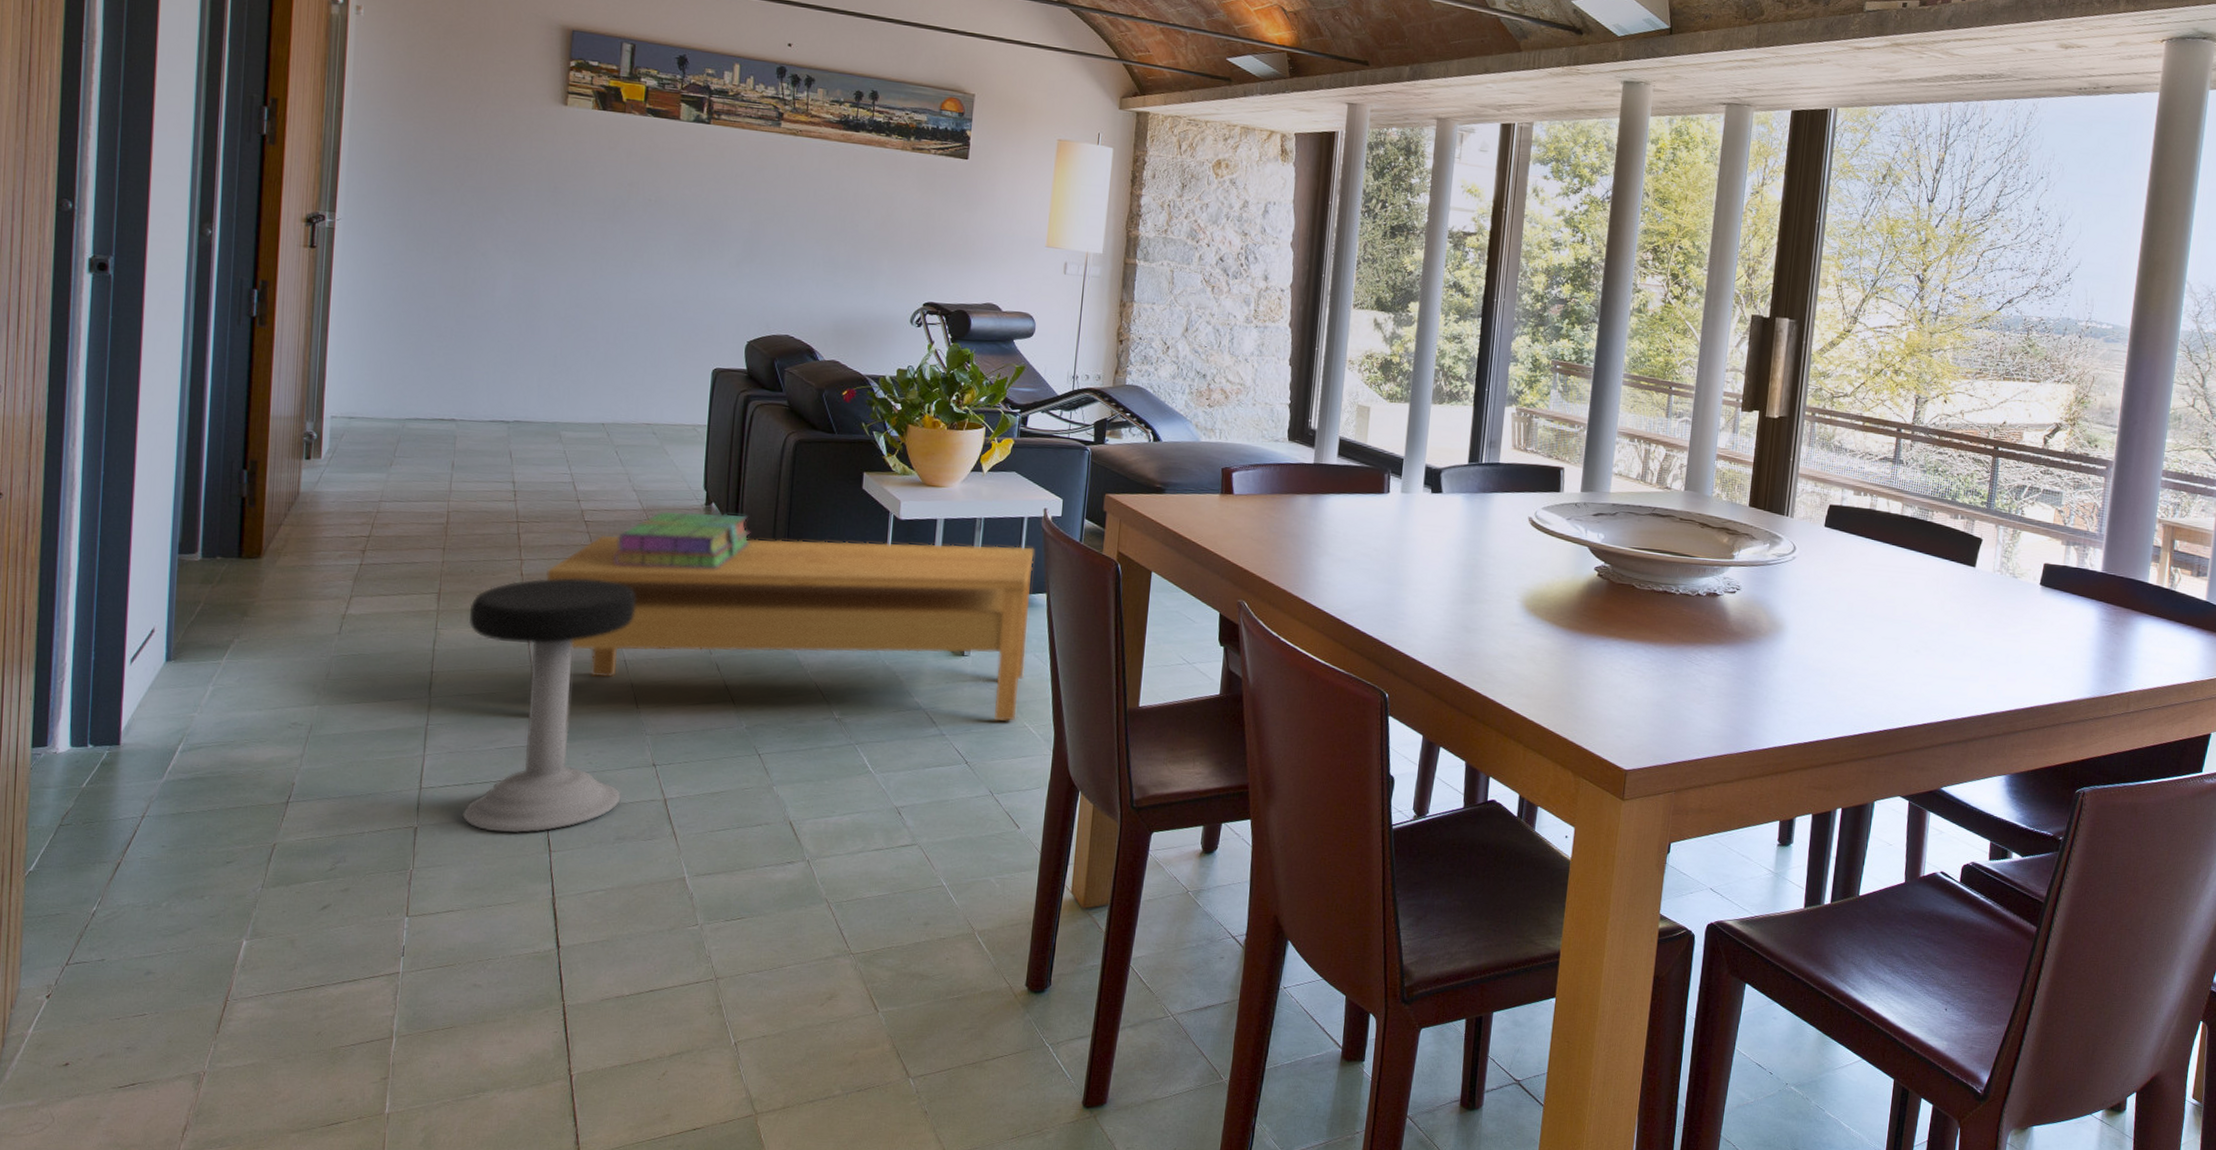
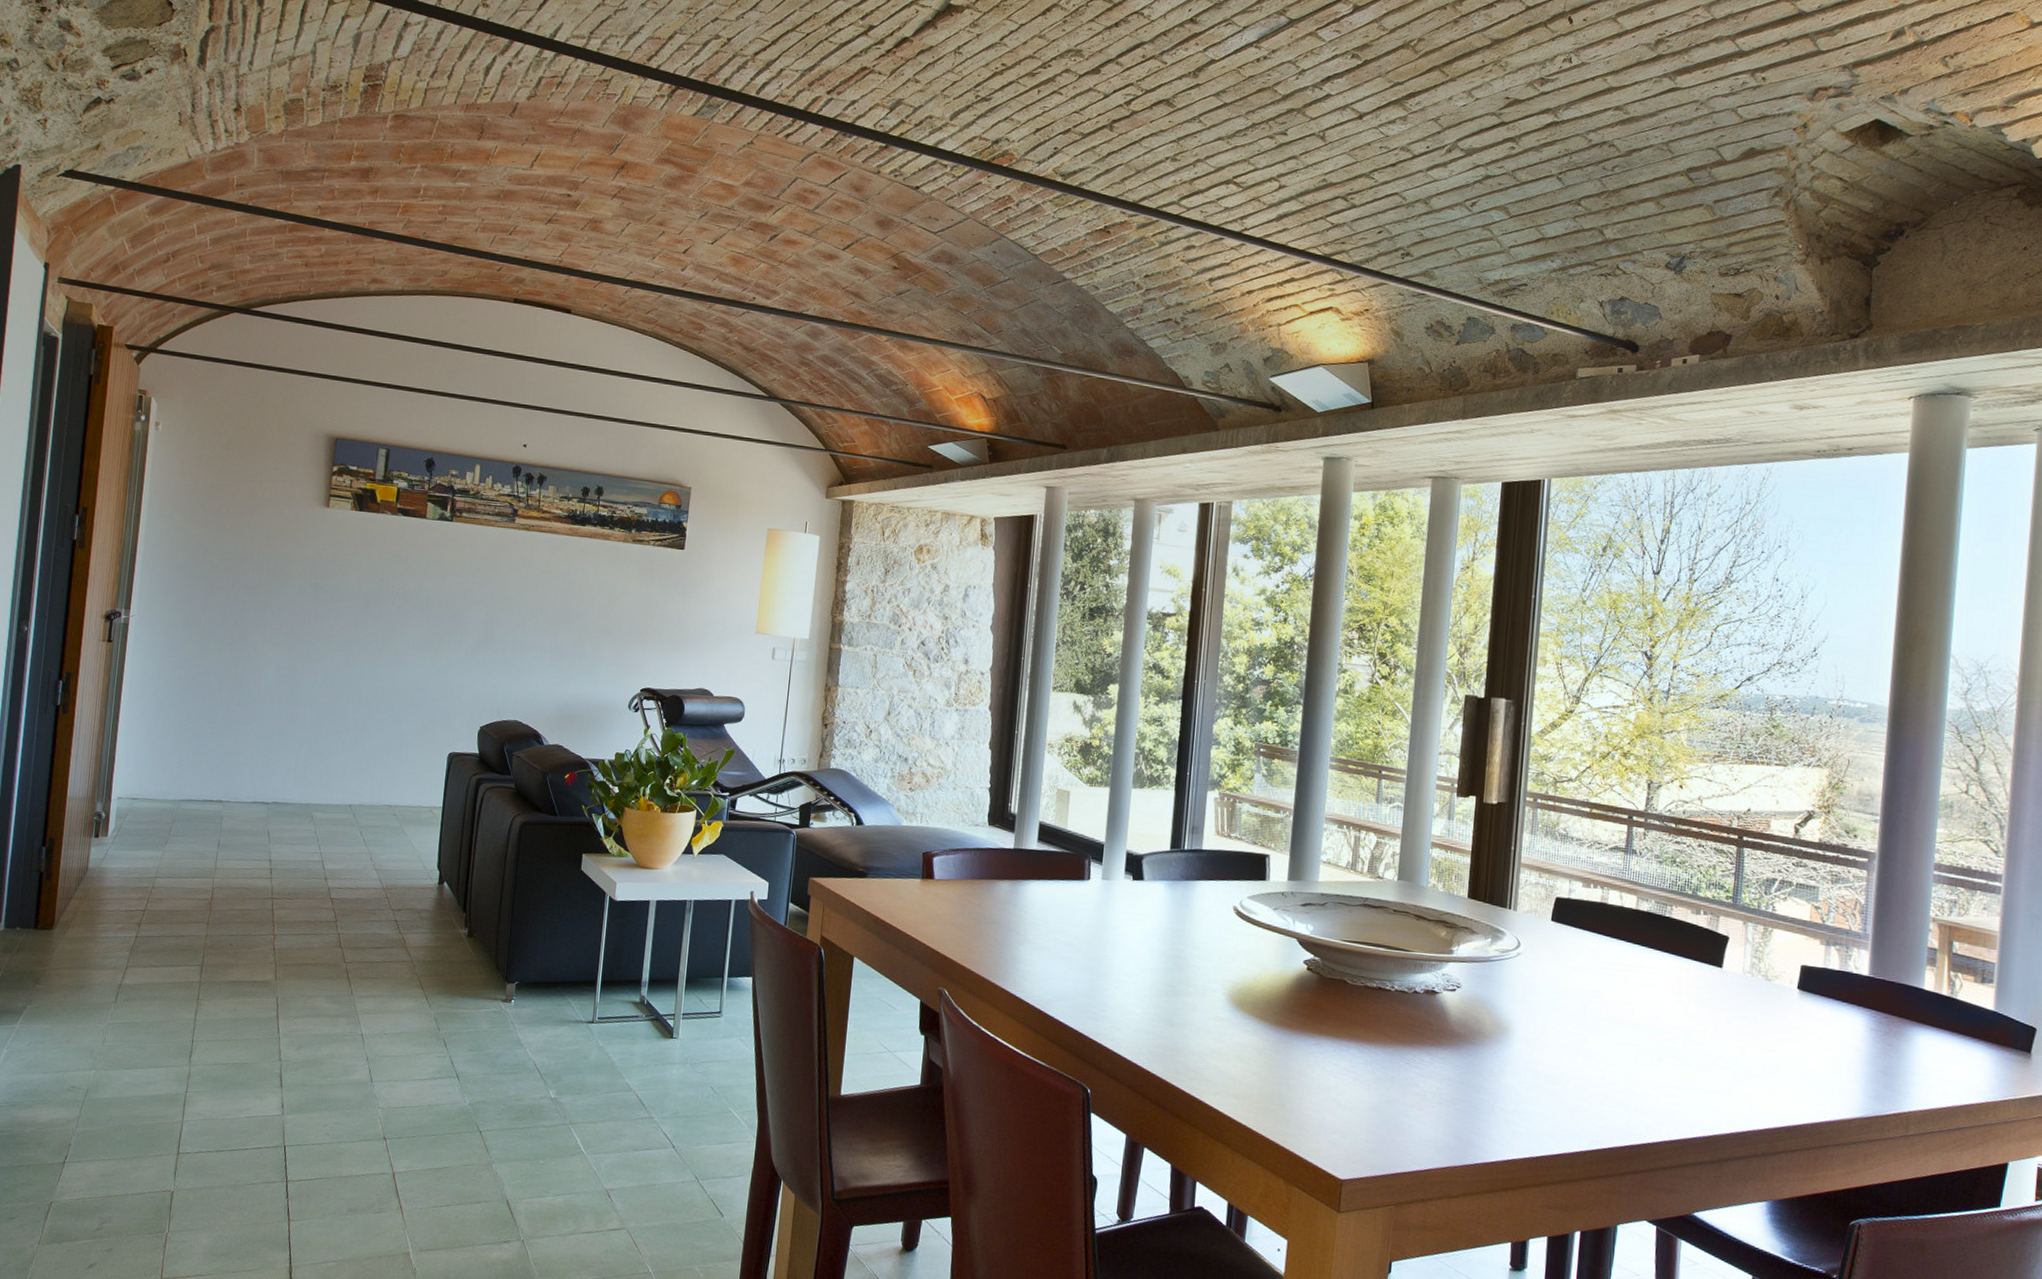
stool: present [462,578,636,834] -> none [213,952,373,1202]
coffee table: present [546,535,1034,721] -> none [295,912,741,1106]
stack of books: present [613,511,751,569] -> none [354,889,478,947]

